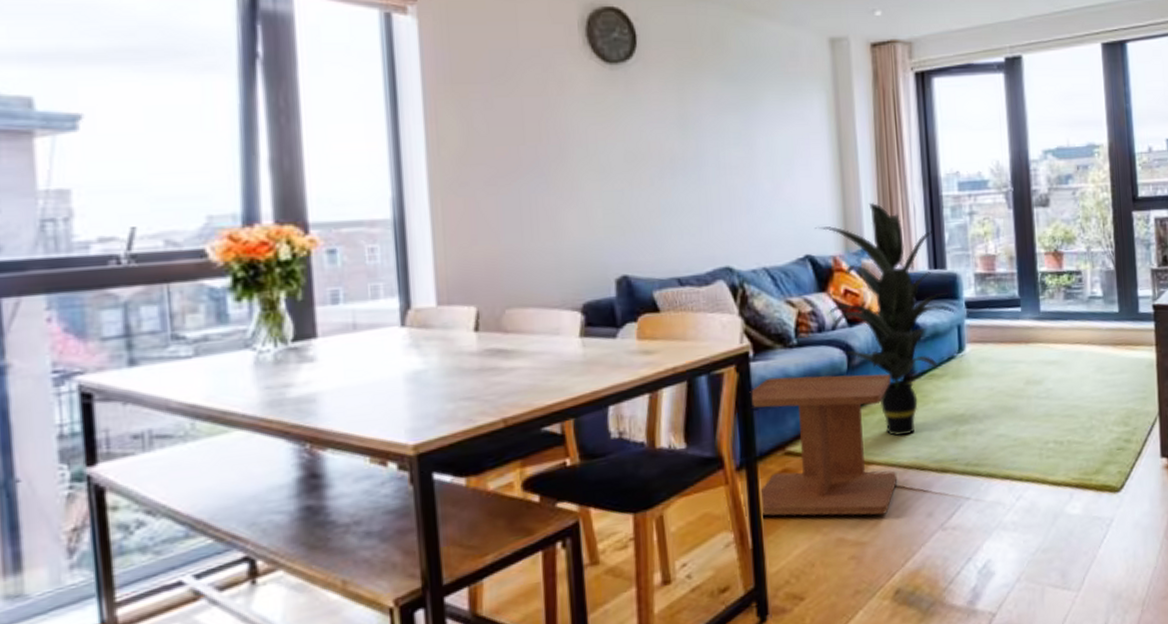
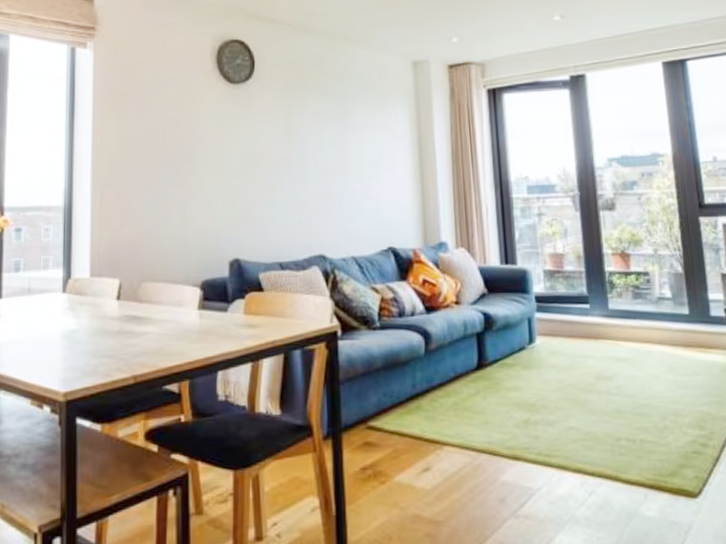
side table: present [749,373,898,516] -> none [337,356,471,496]
indoor plant: present [814,203,954,436] -> none [397,203,524,420]

